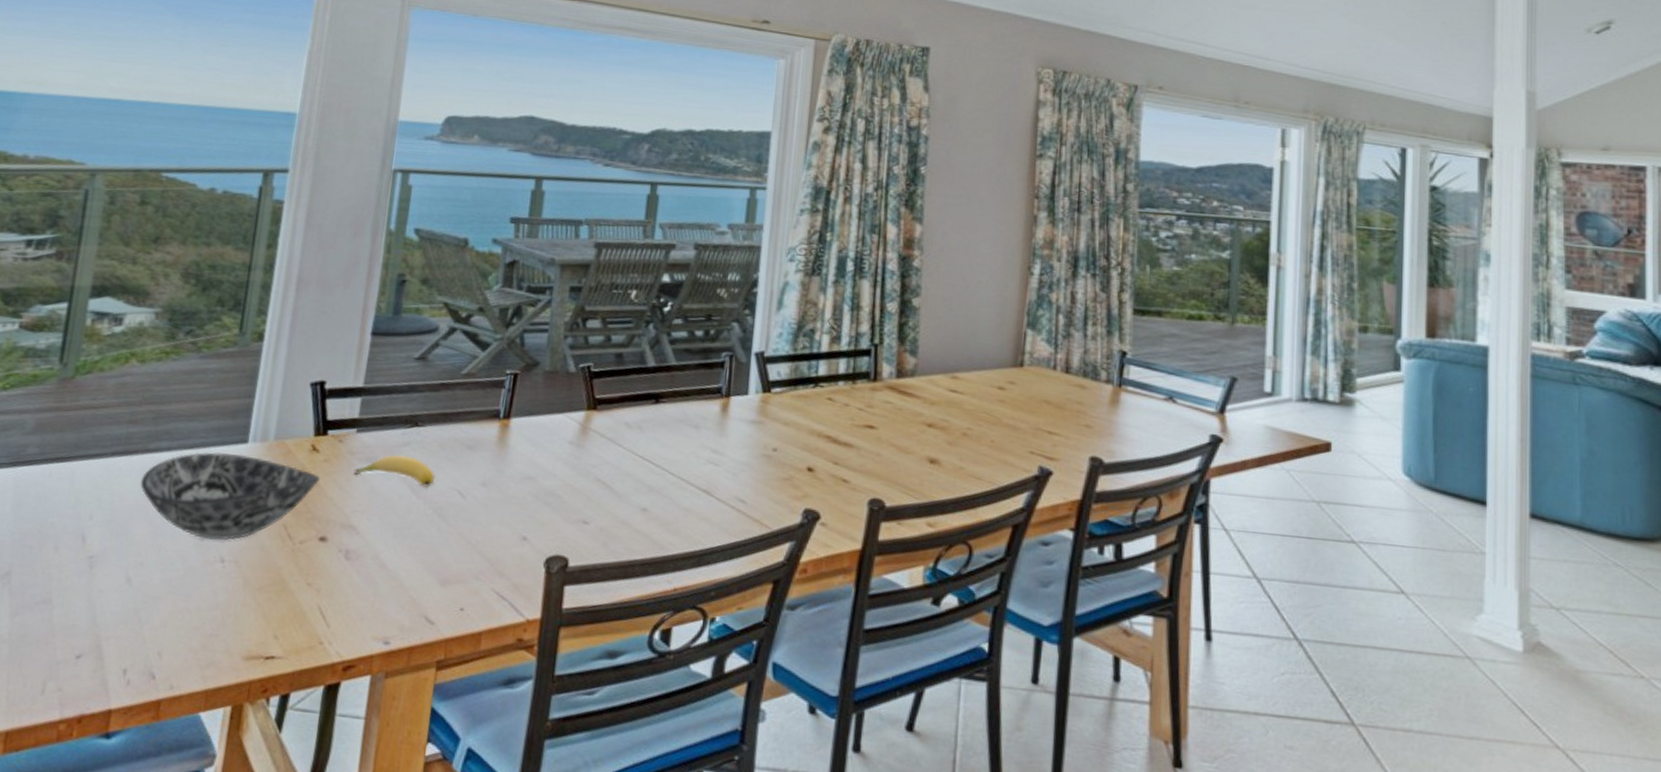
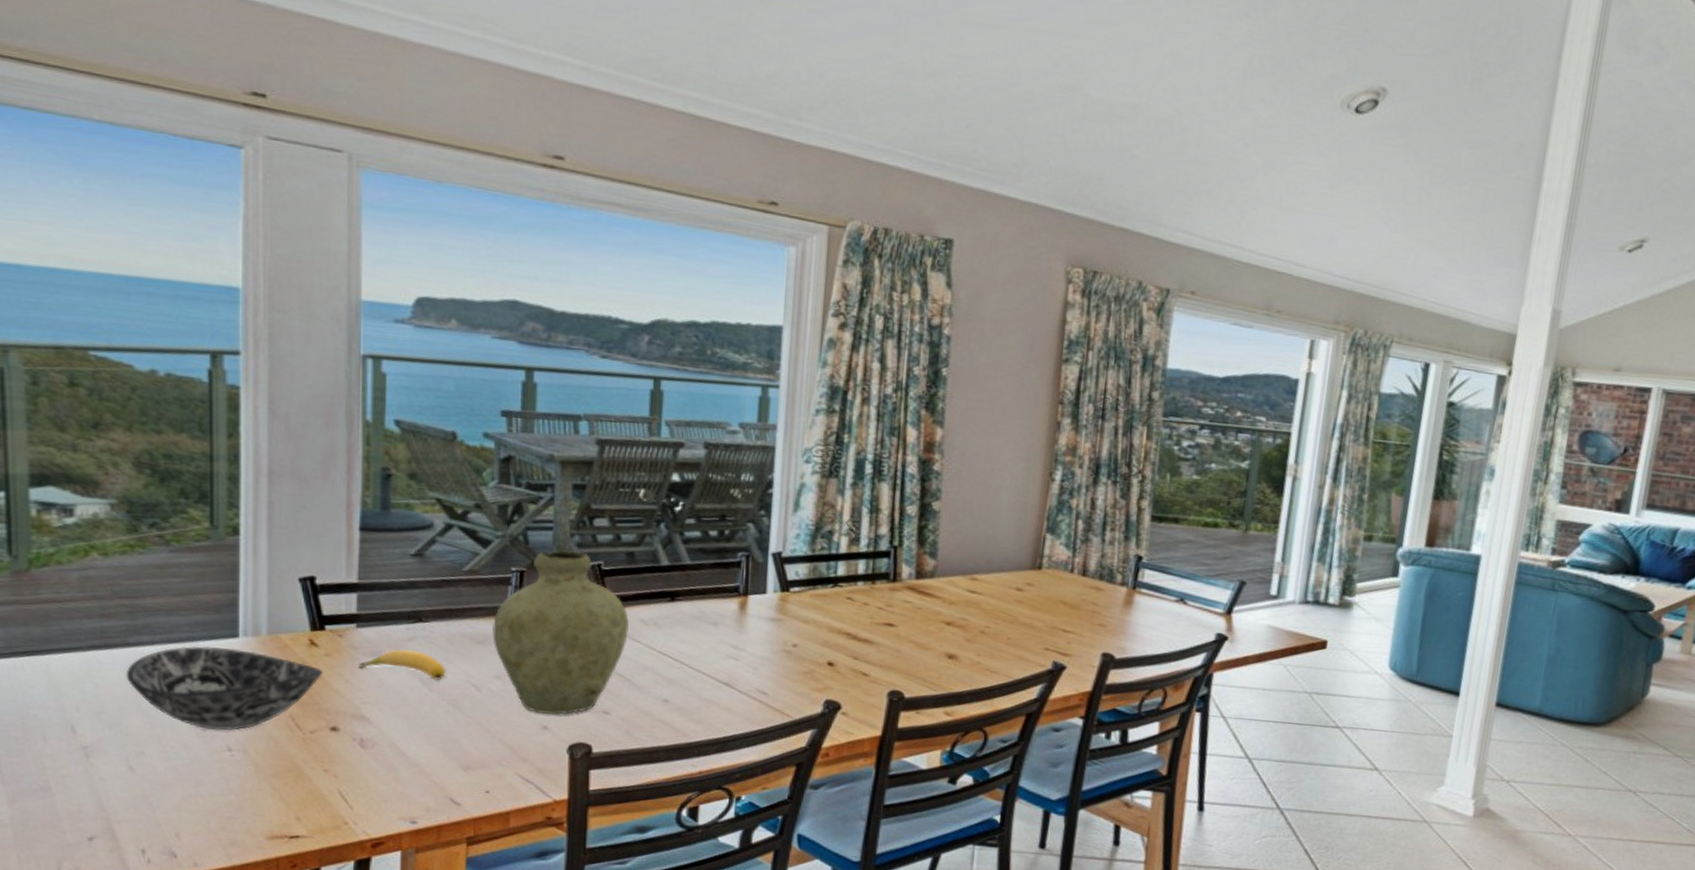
vase: none [482,352,614,525] -> present [492,550,630,716]

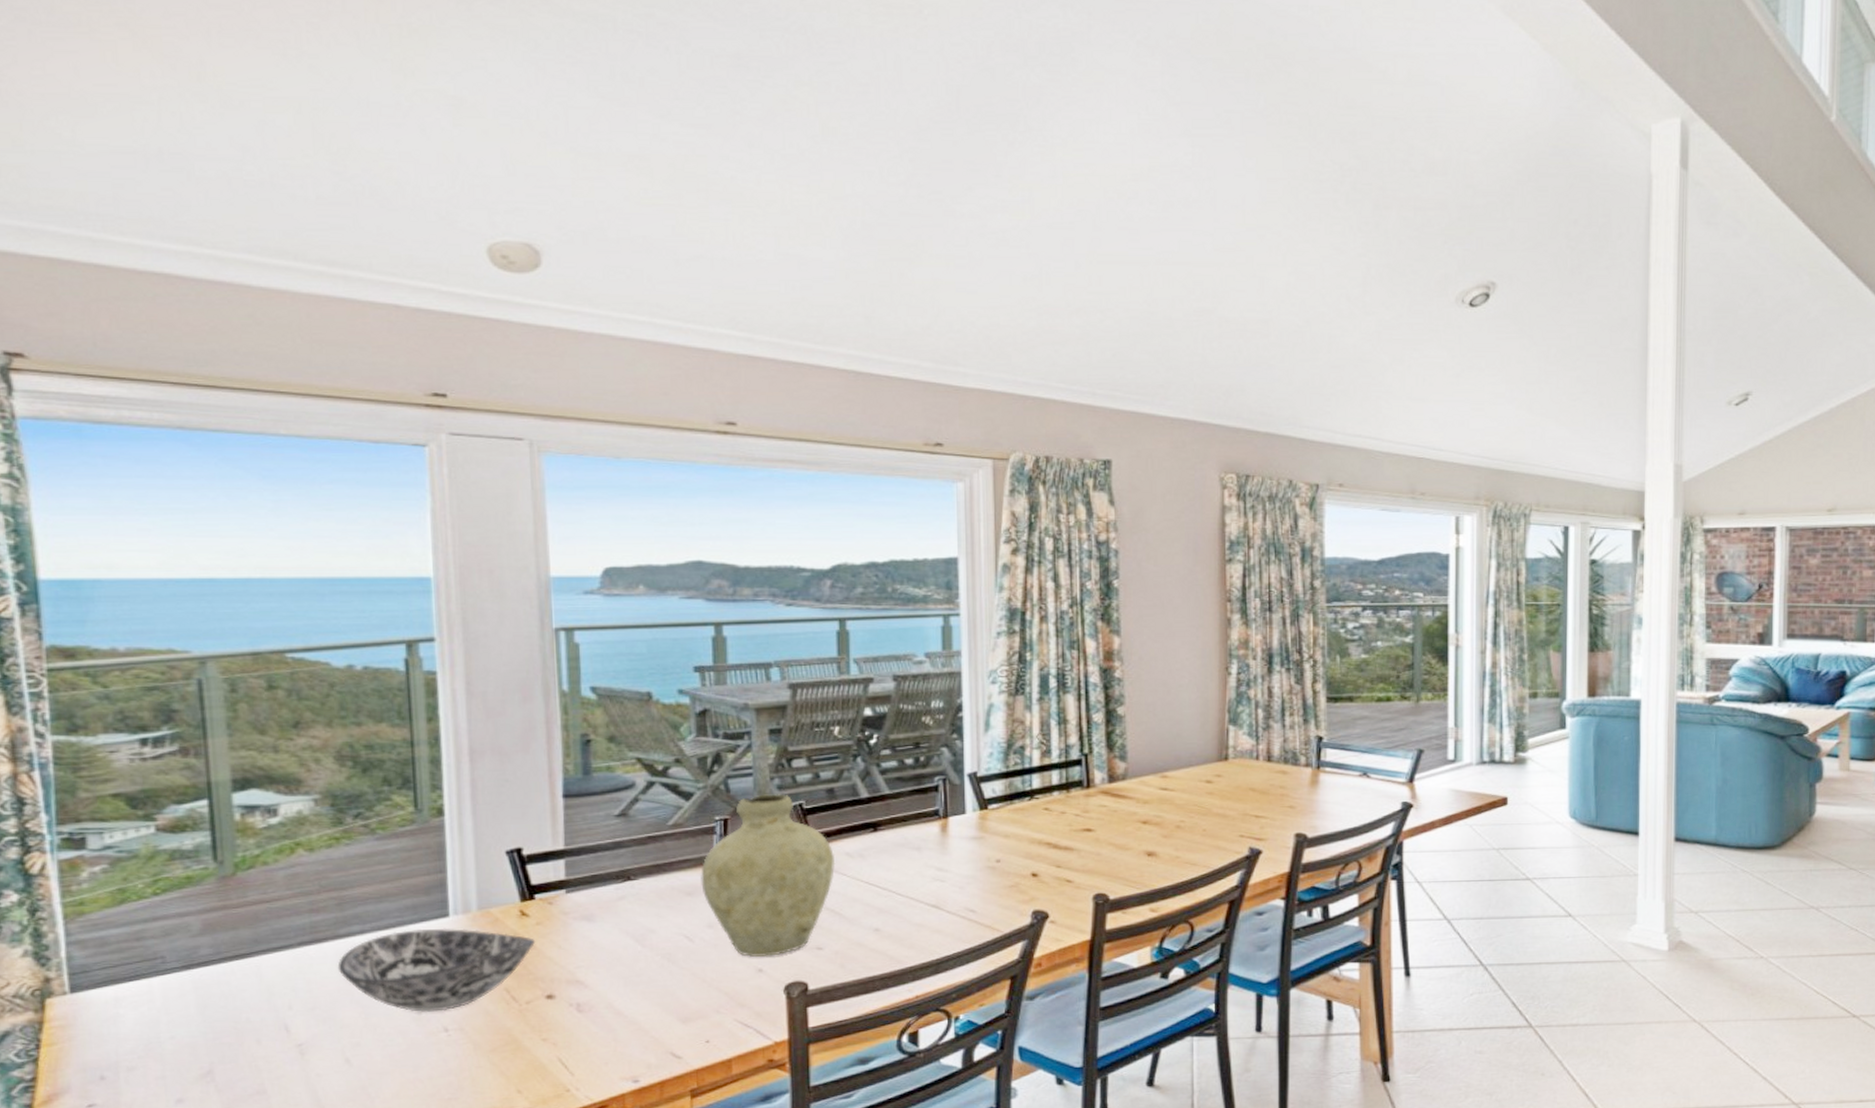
banana: present [358,649,446,680] -> none [570,909,658,936]

